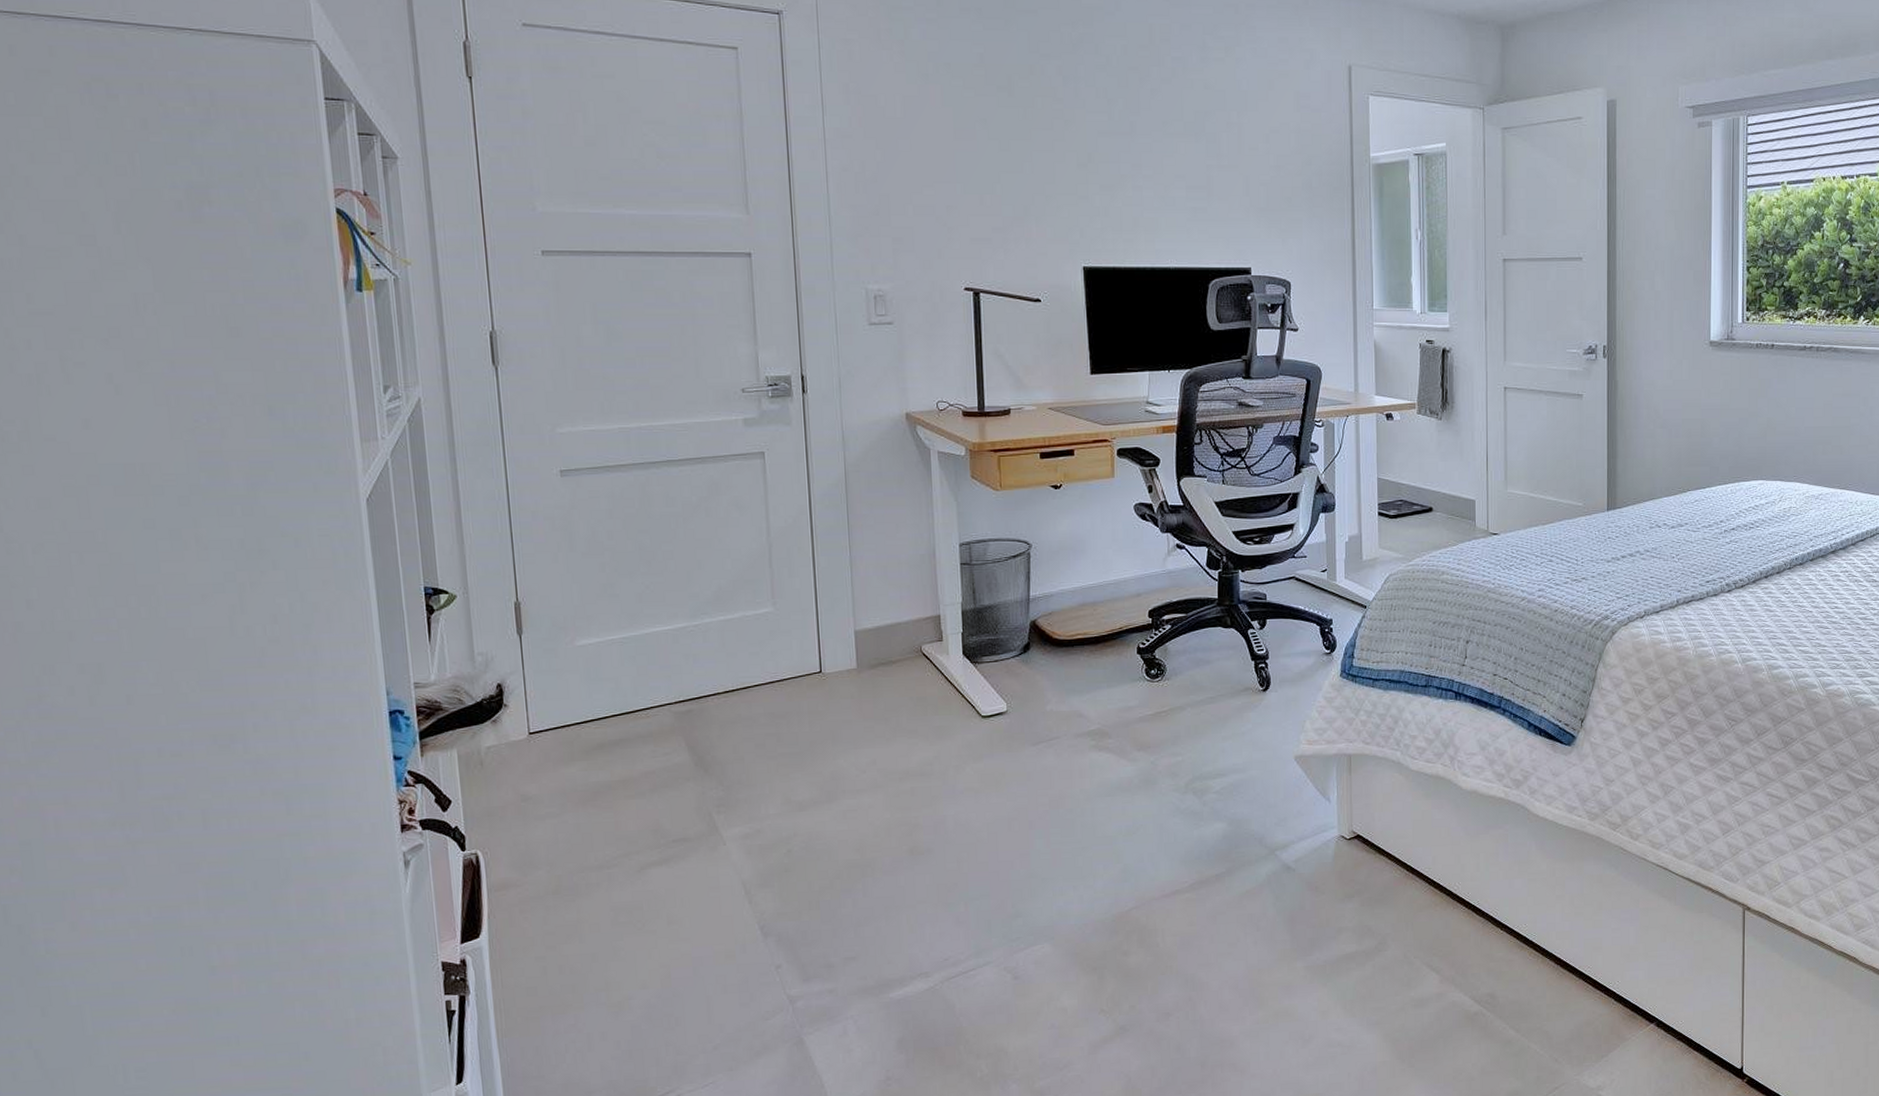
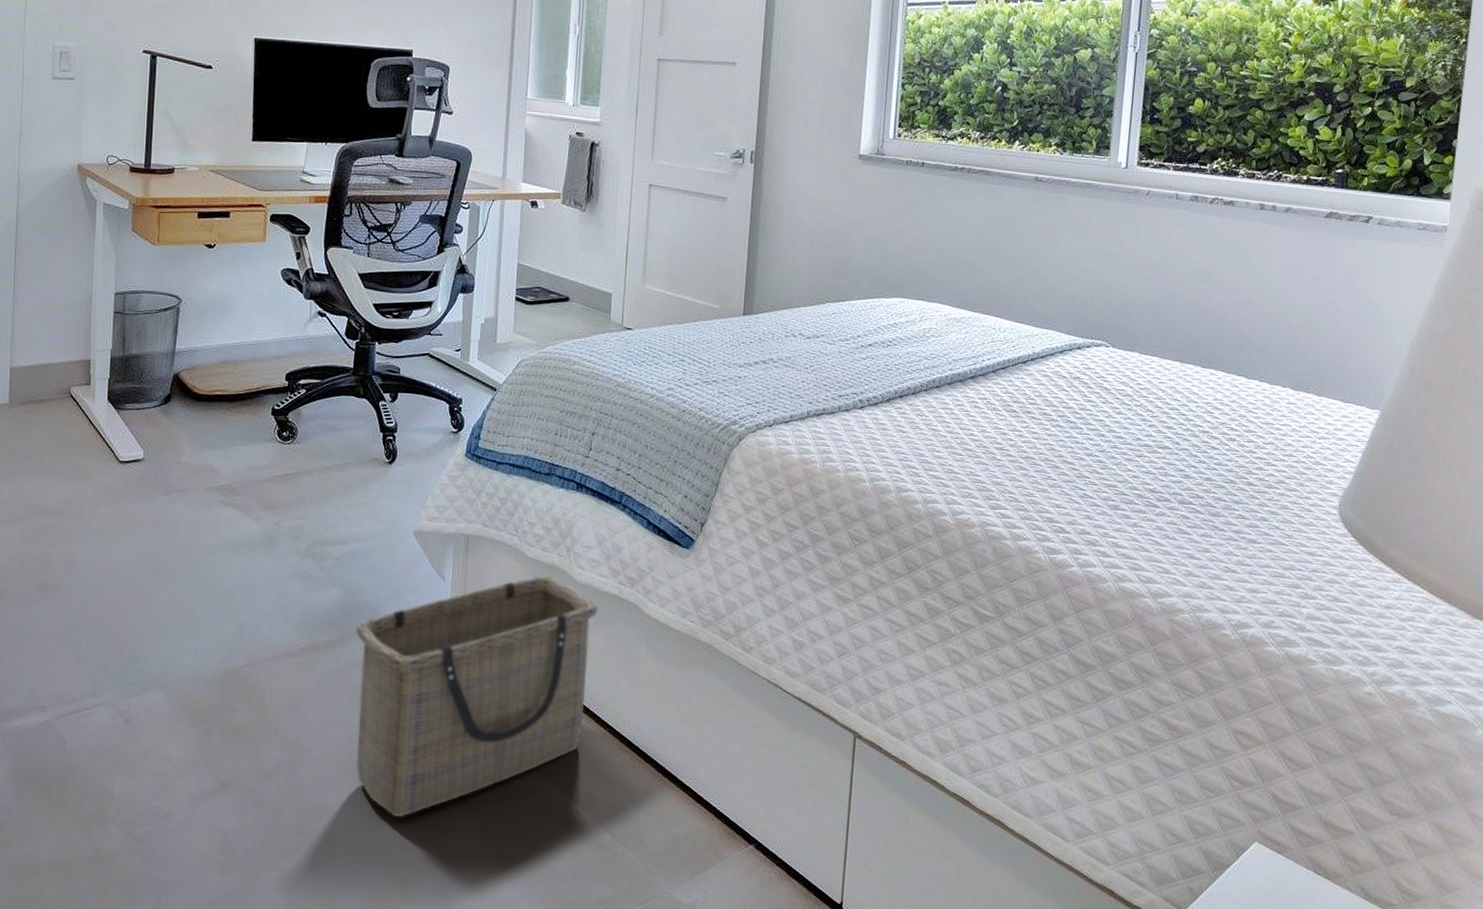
basket: none [1244,786,1486,1039] -> present [355,575,598,817]

